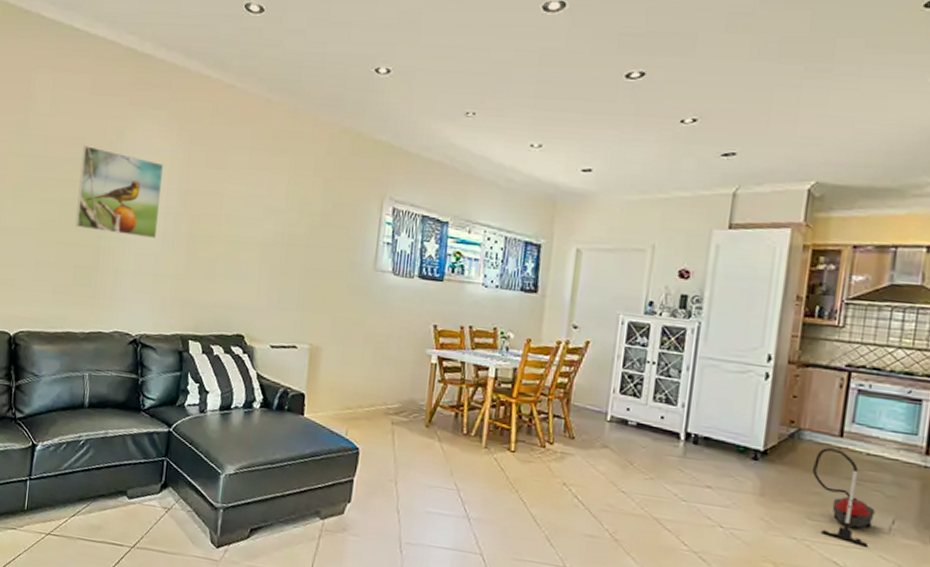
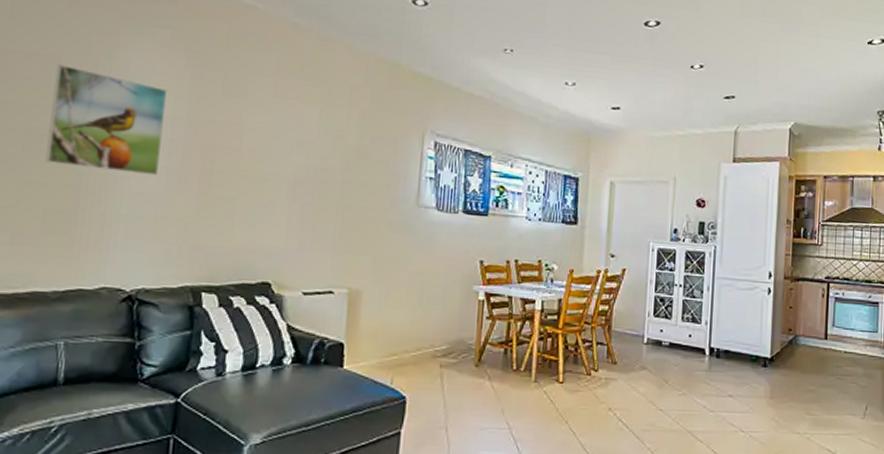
vacuum cleaner: present [811,448,875,547] -> none [807,350,854,433]

